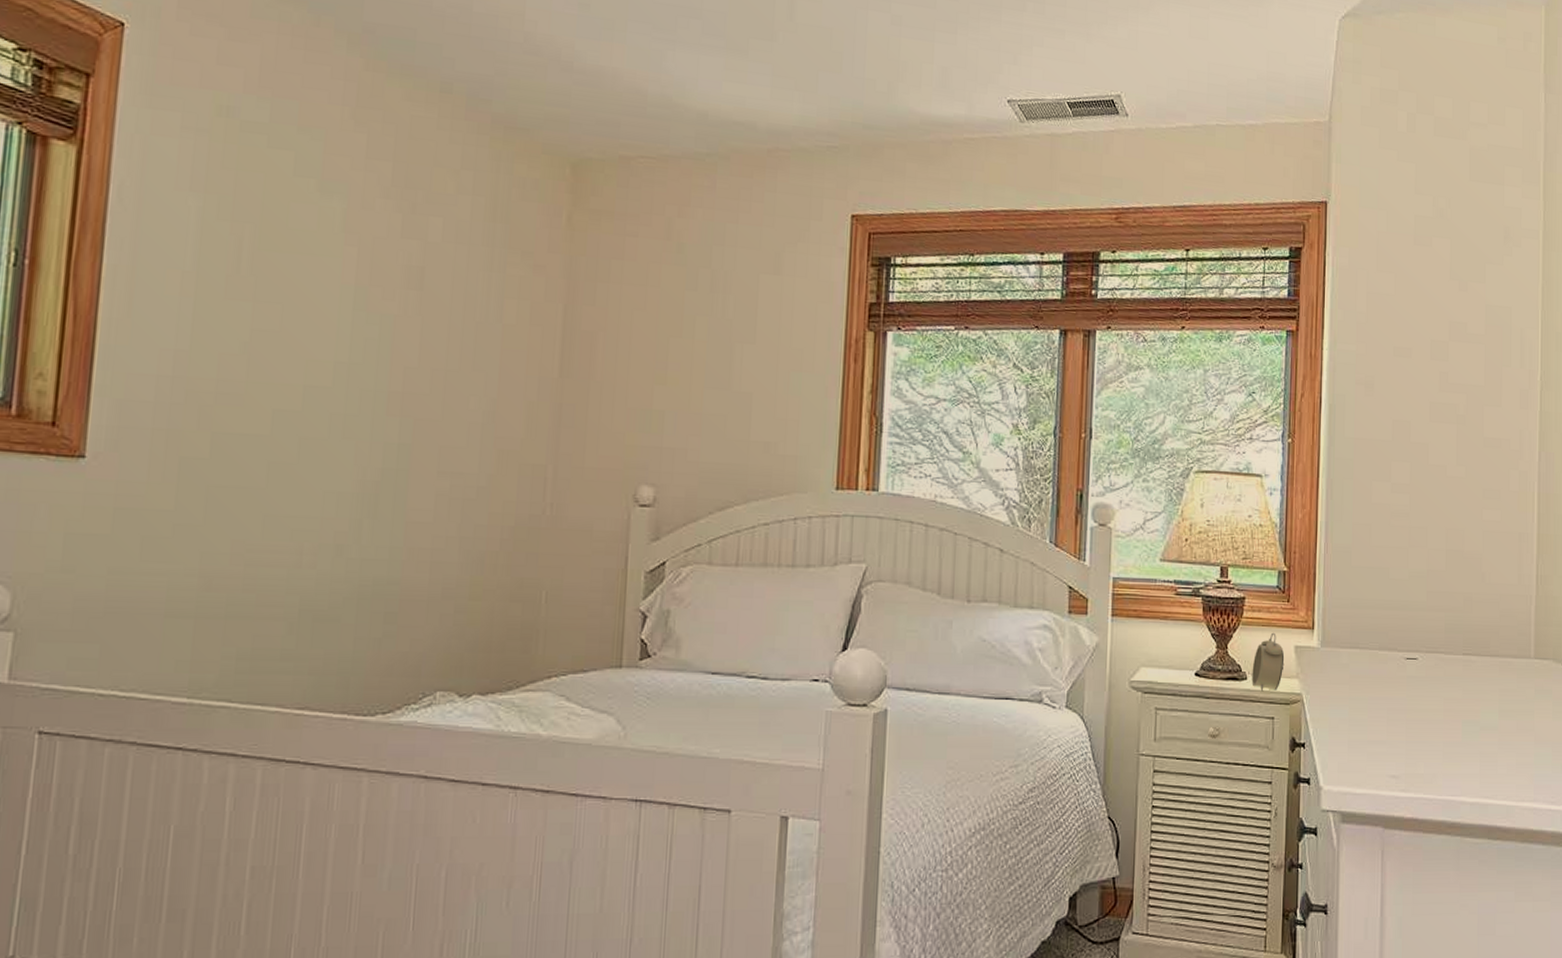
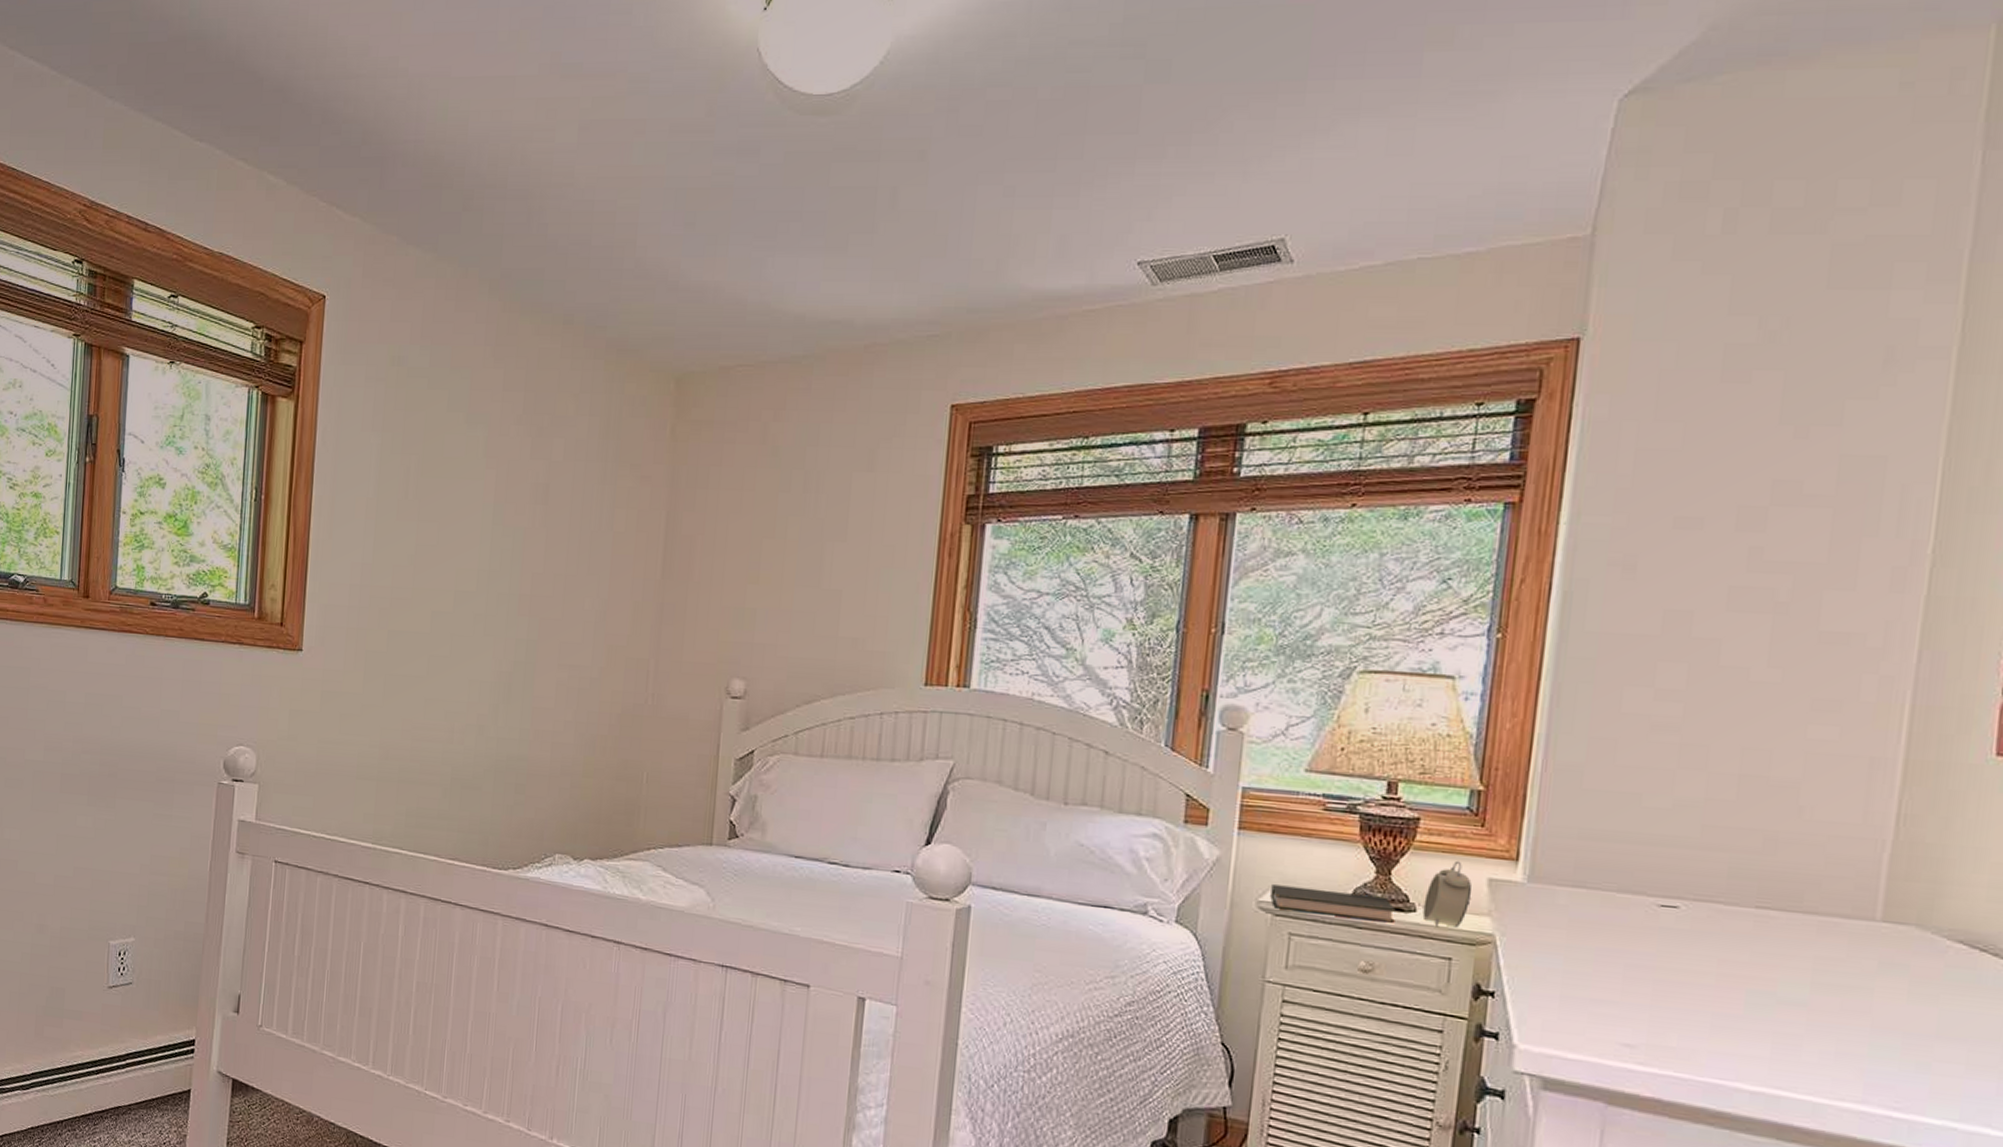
book: none [1139,665,1233,691] -> present [1270,884,1396,923]

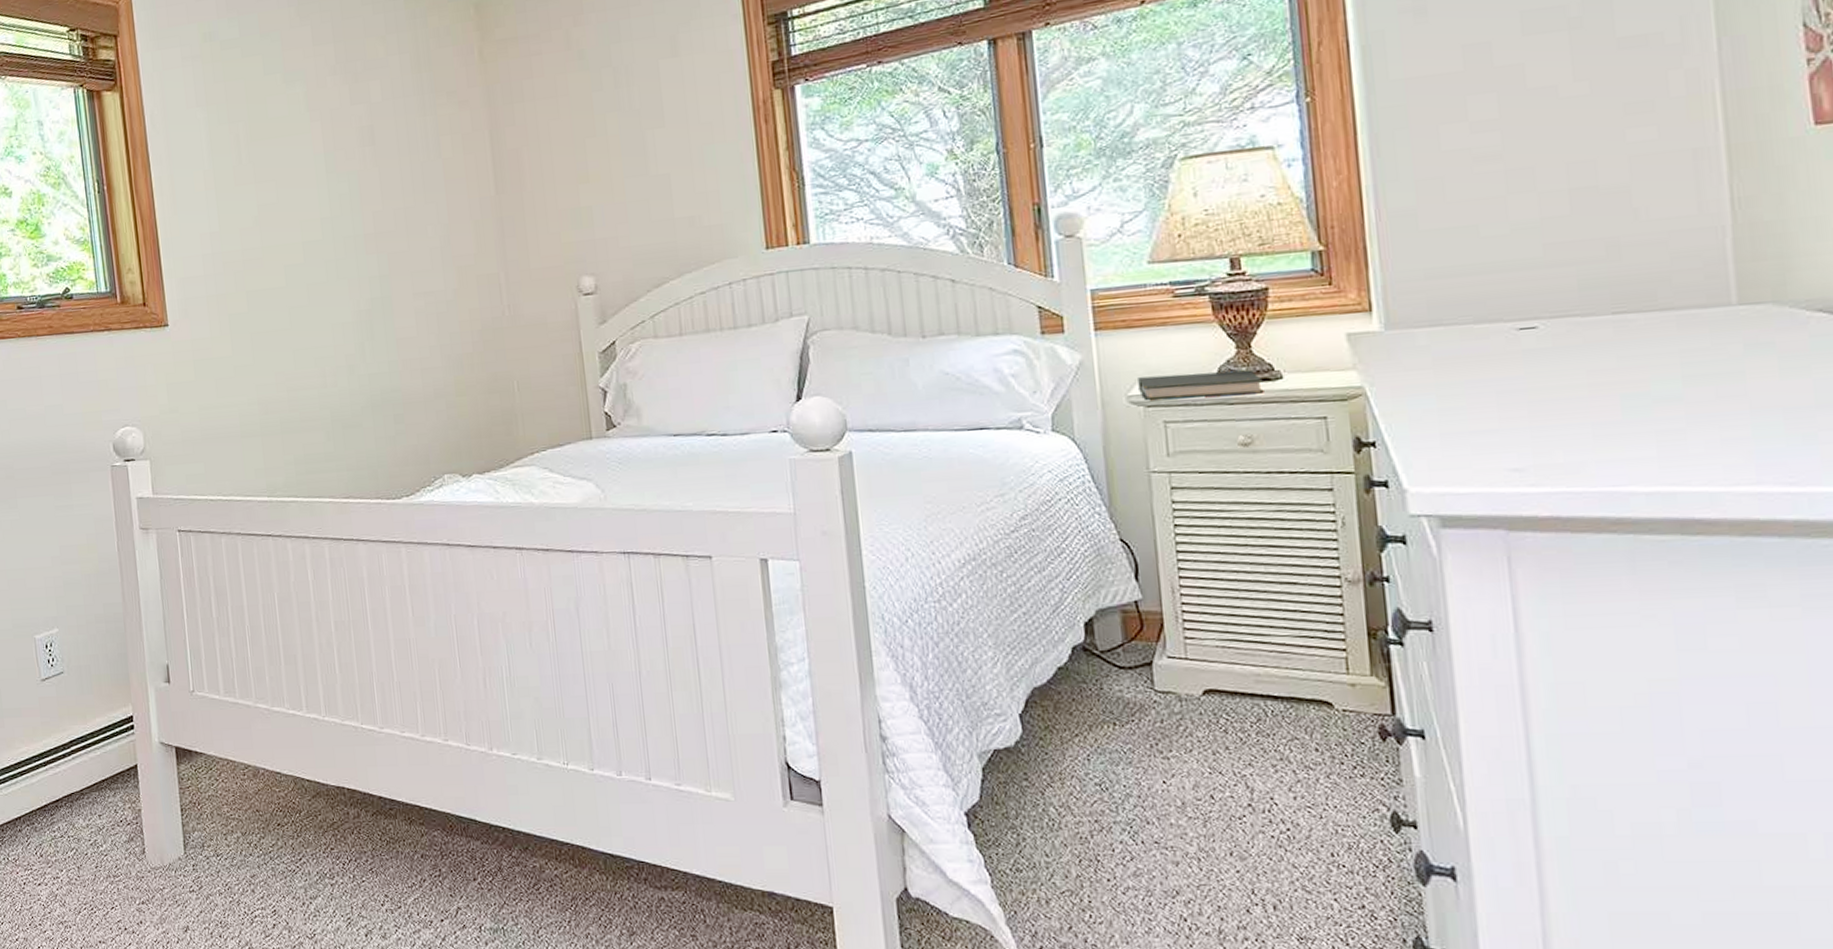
alarm clock: present [1422,860,1472,928] -> none [1288,322,1334,390]

